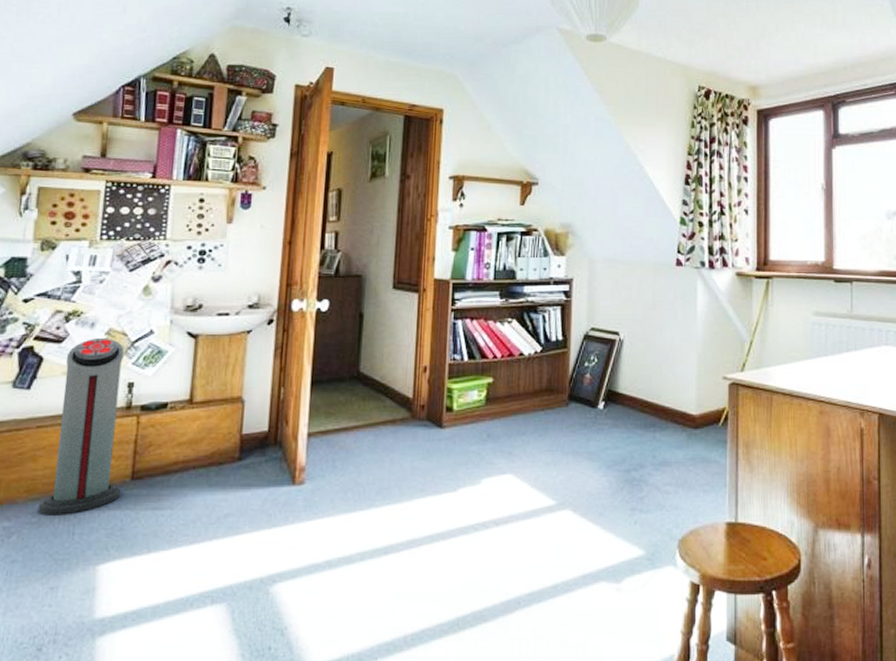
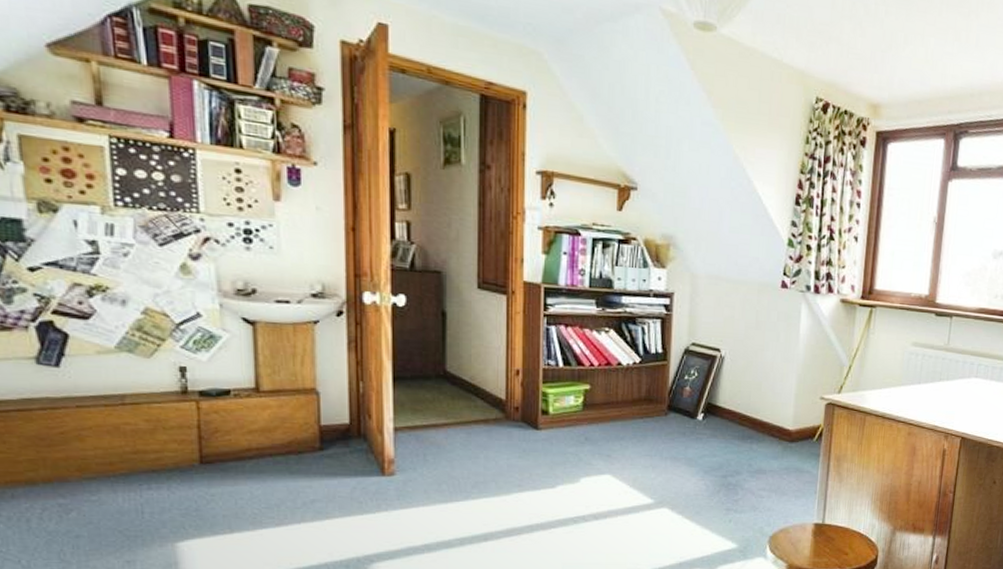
air purifier: present [38,337,124,516] -> none [95,316,190,495]

